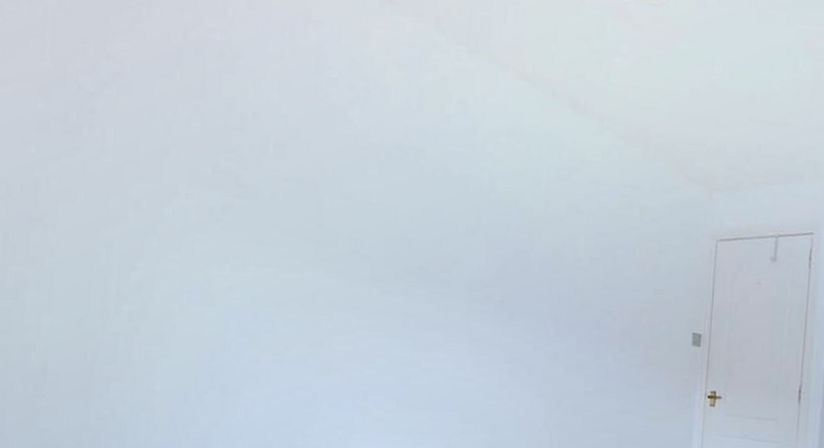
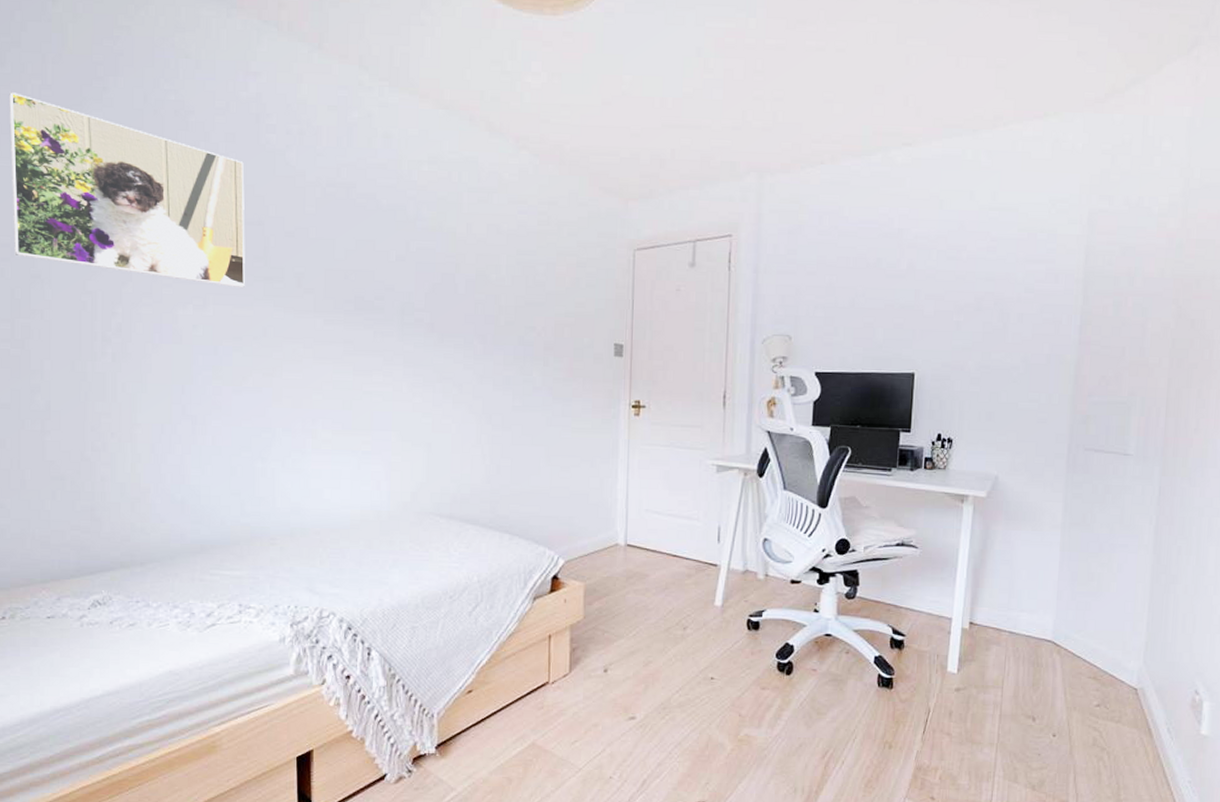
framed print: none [11,9,299,251] -> present [9,91,245,289]

